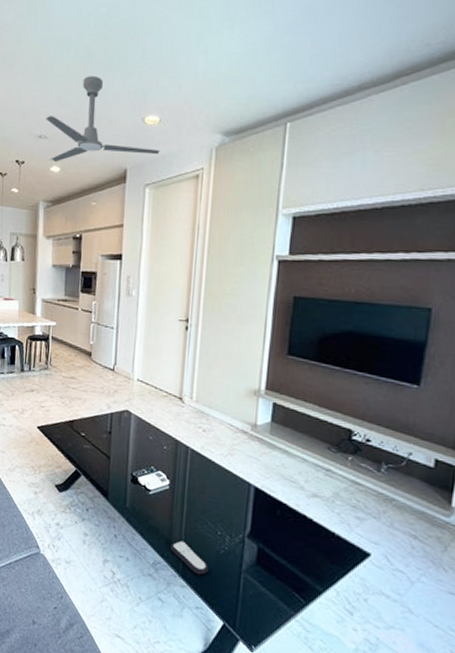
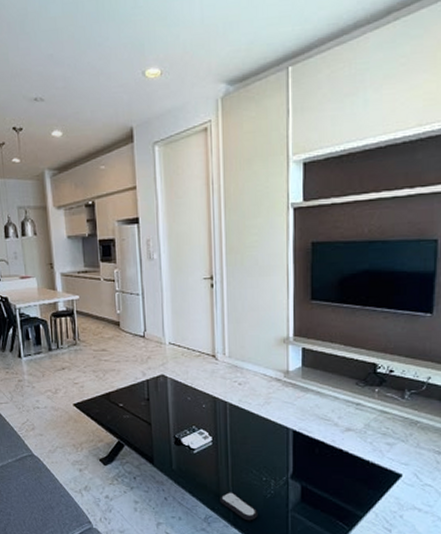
ceiling fan: present [46,75,160,162] -> none [39,28,165,126]

